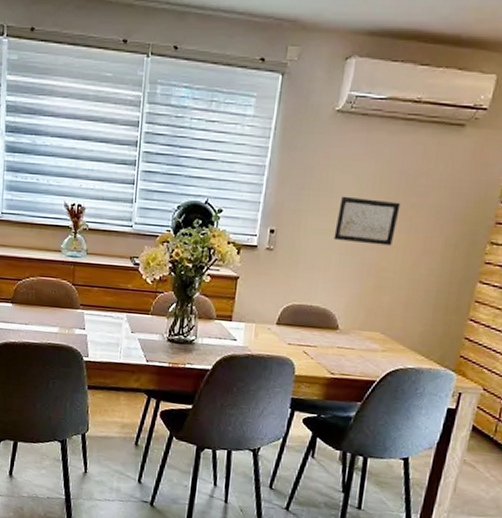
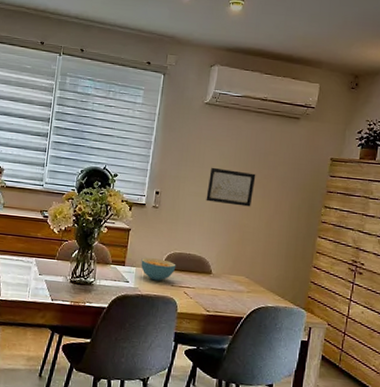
cereal bowl: none [251,311,295,339] -> present [141,257,176,281]

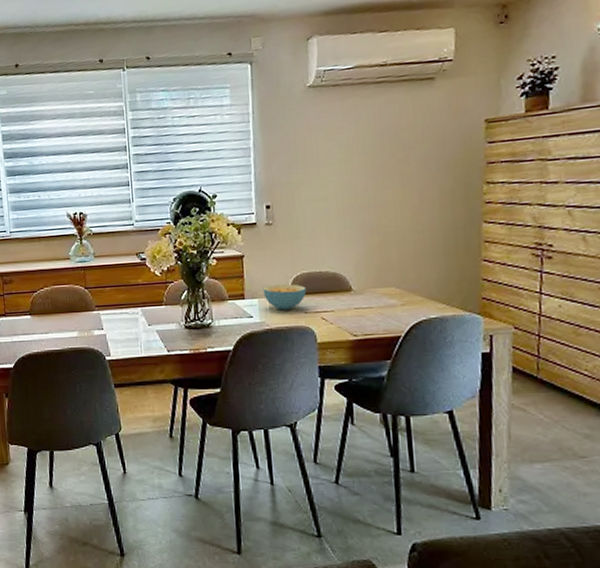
wall art: present [206,167,256,207] -> none [328,159,389,206]

